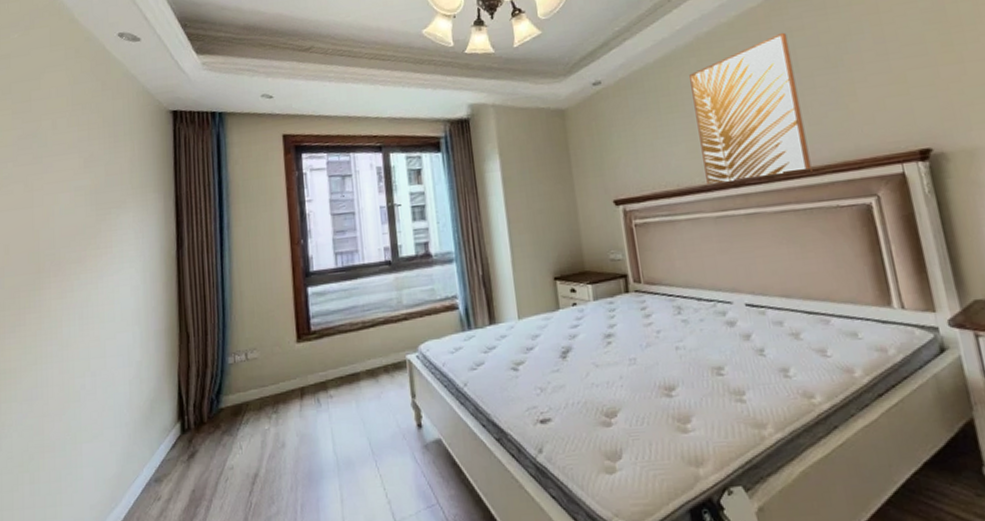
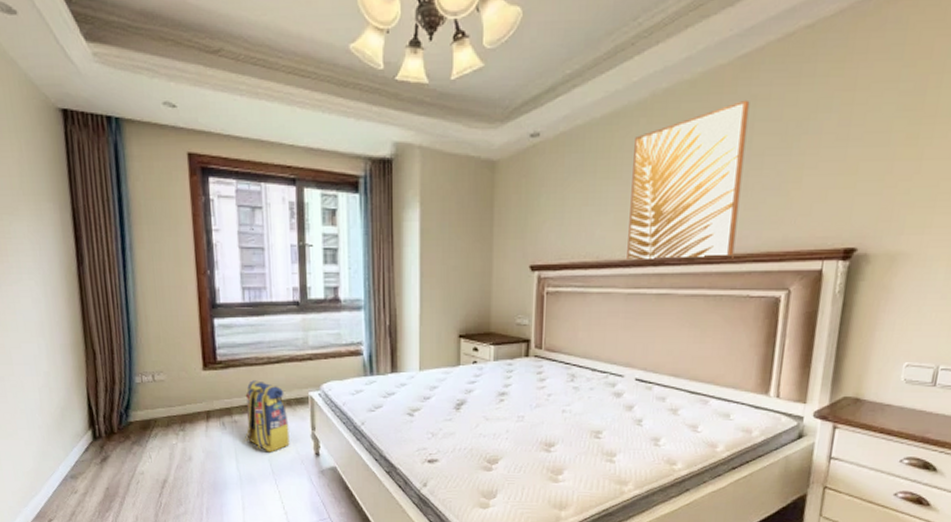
backpack: none [340,348,389,429] -> present [245,380,290,453]

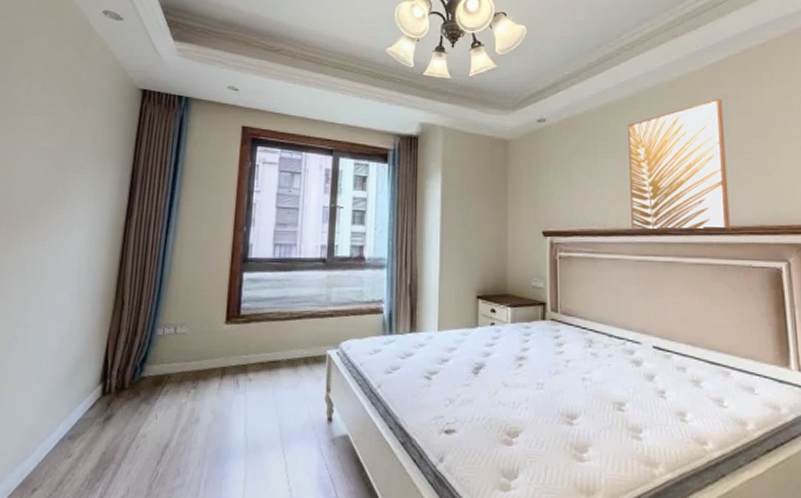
backpack: present [245,380,290,453] -> none [257,336,304,416]

